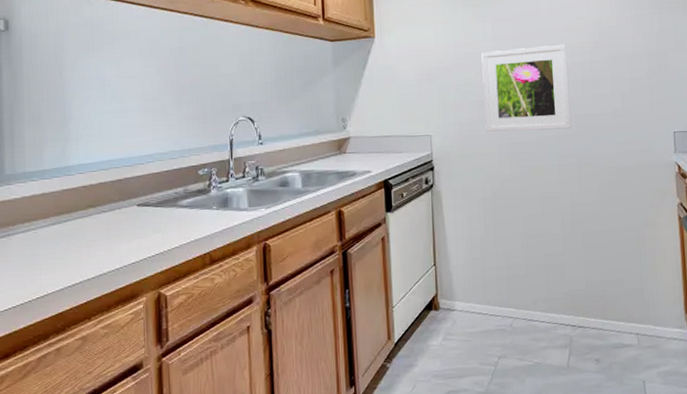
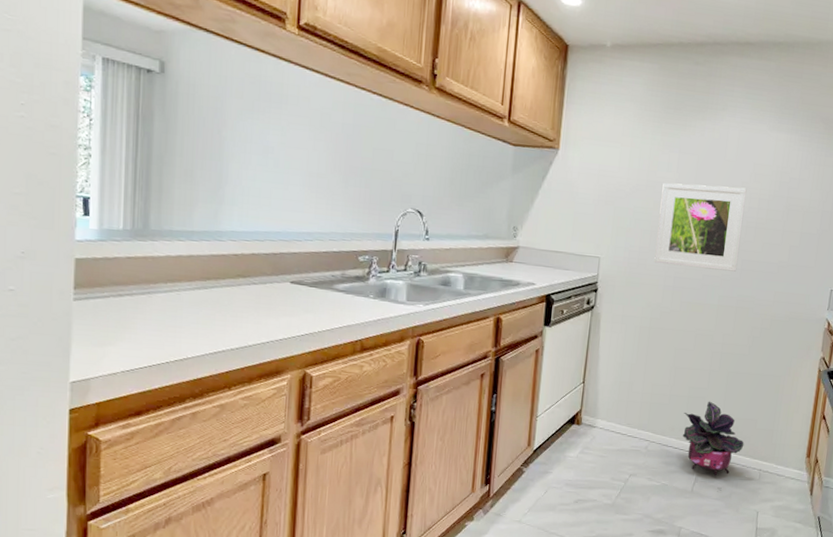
potted plant: none [544,266,615,346] -> present [683,401,744,475]

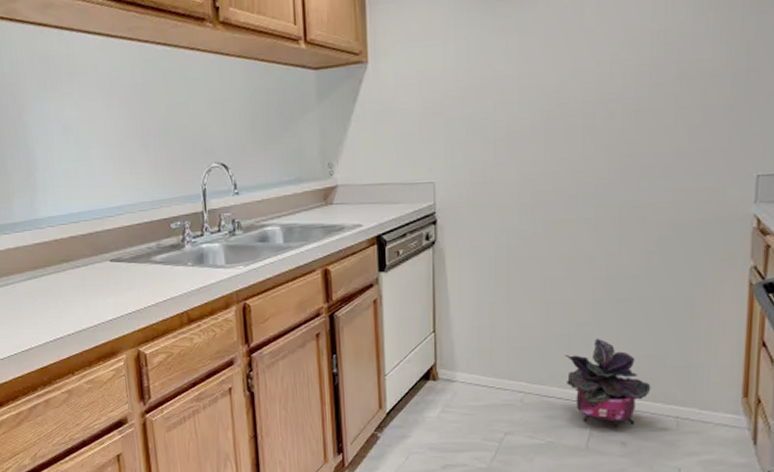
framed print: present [654,182,747,272] -> none [502,61,618,179]

